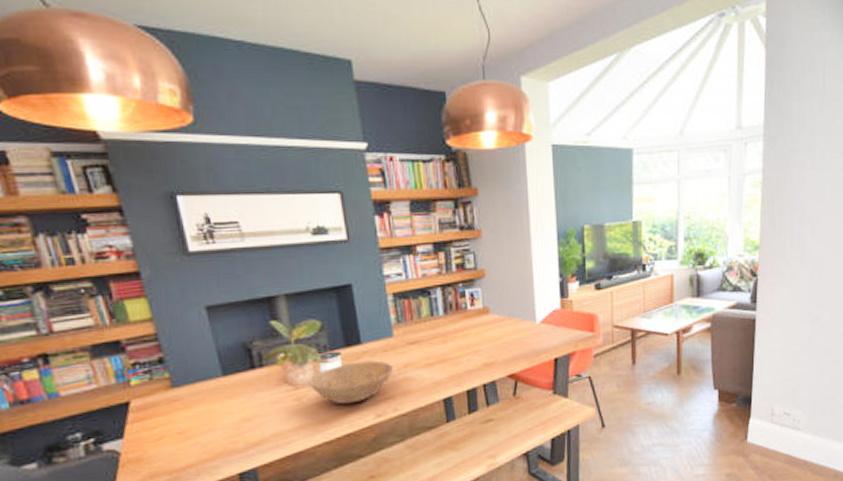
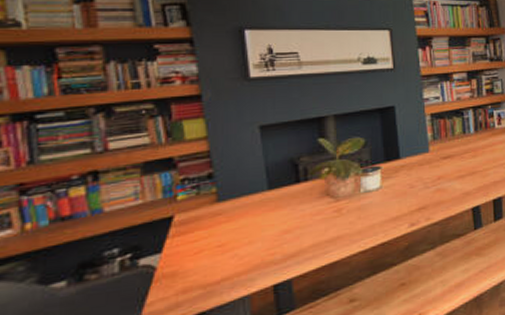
bowl: present [308,360,393,405] -> none [349,173,428,215]

